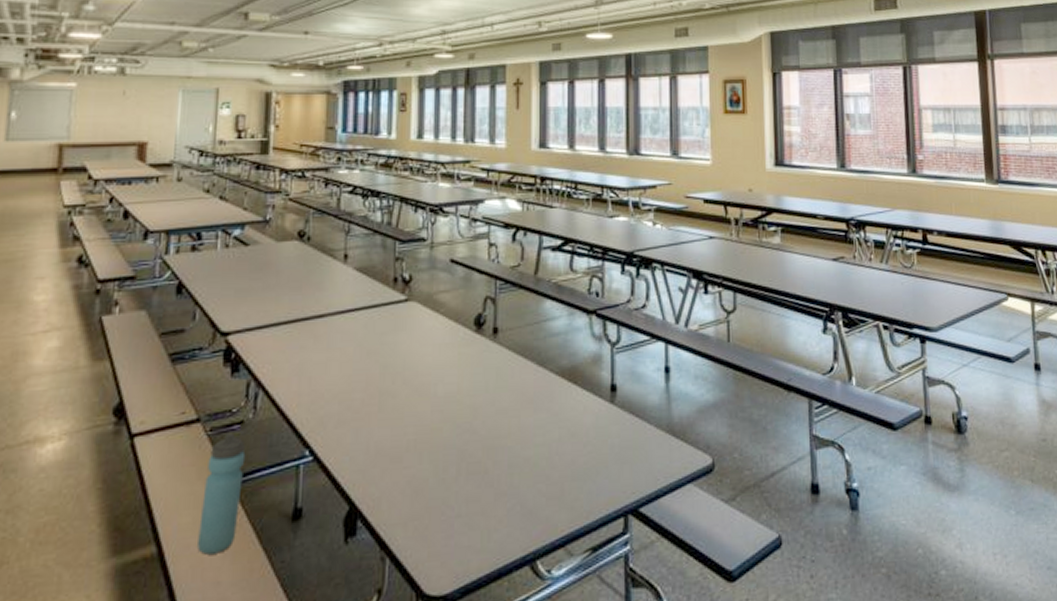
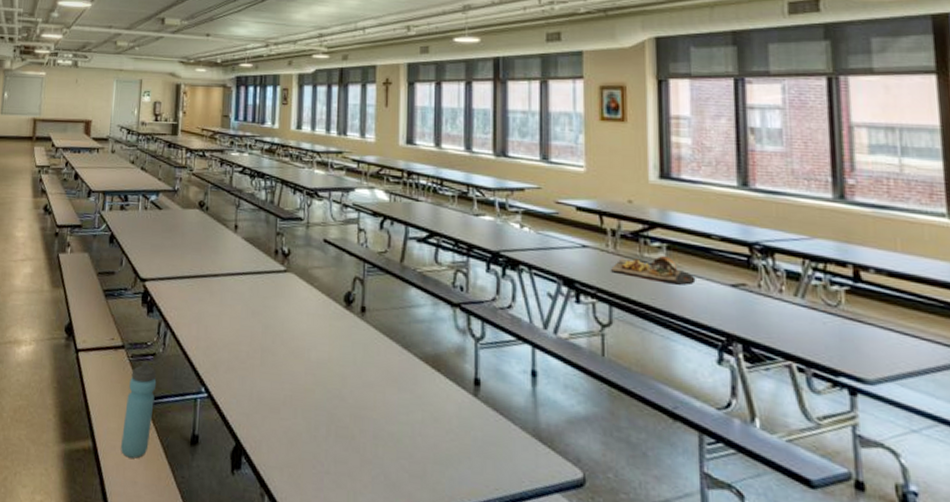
food tray: none [735,239,805,265] -> present [611,256,696,285]

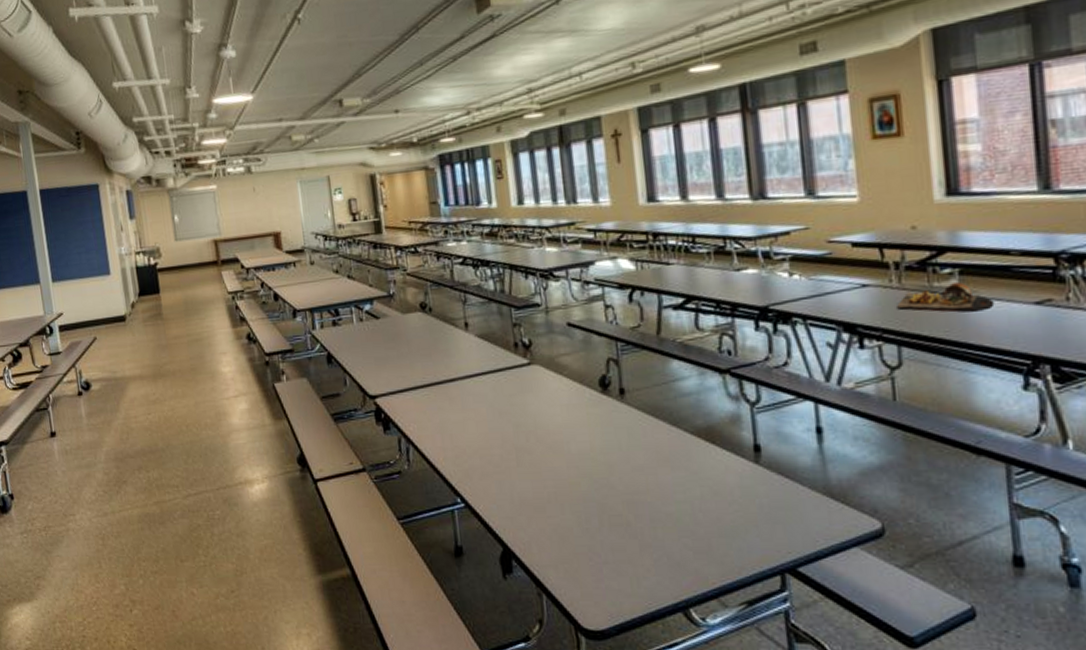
water bottle: present [121,361,157,459] -> none [378,481,411,579]

